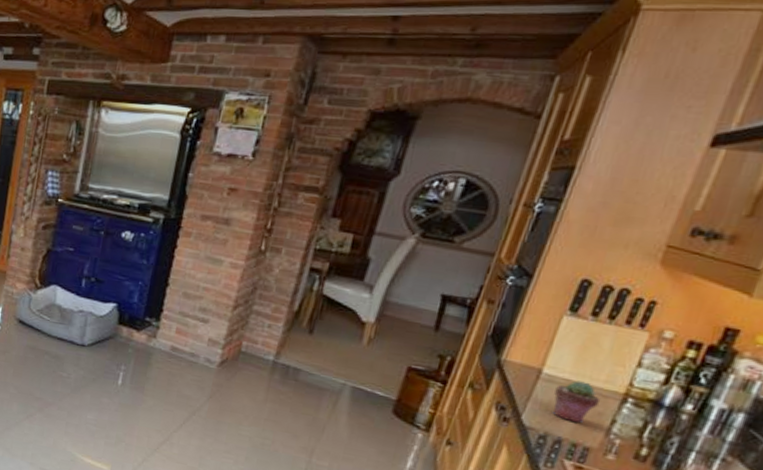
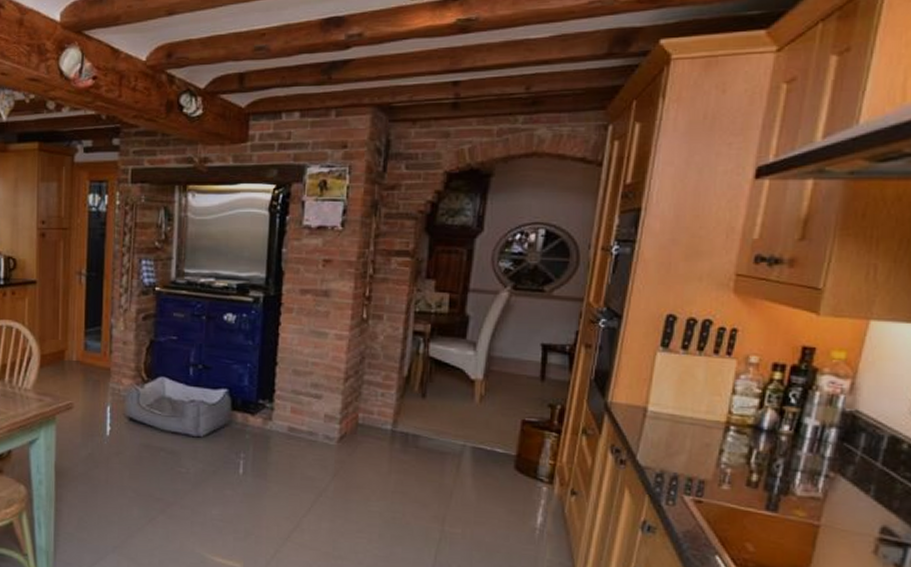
potted succulent: present [552,380,601,424] -> none [663,414,706,457]

